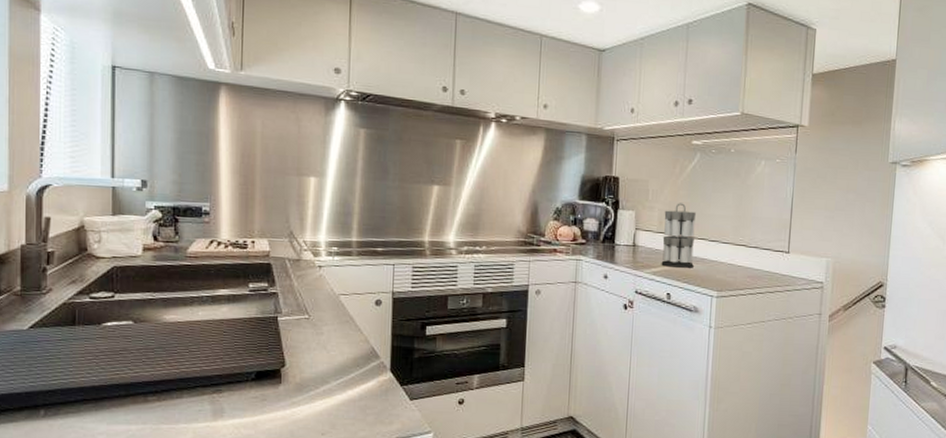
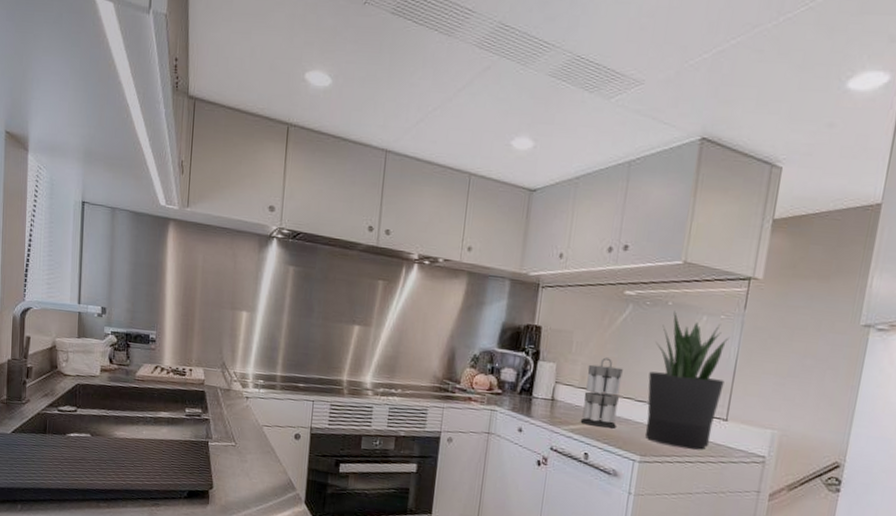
planter: none [719,157,786,281] -> present [645,311,730,450]

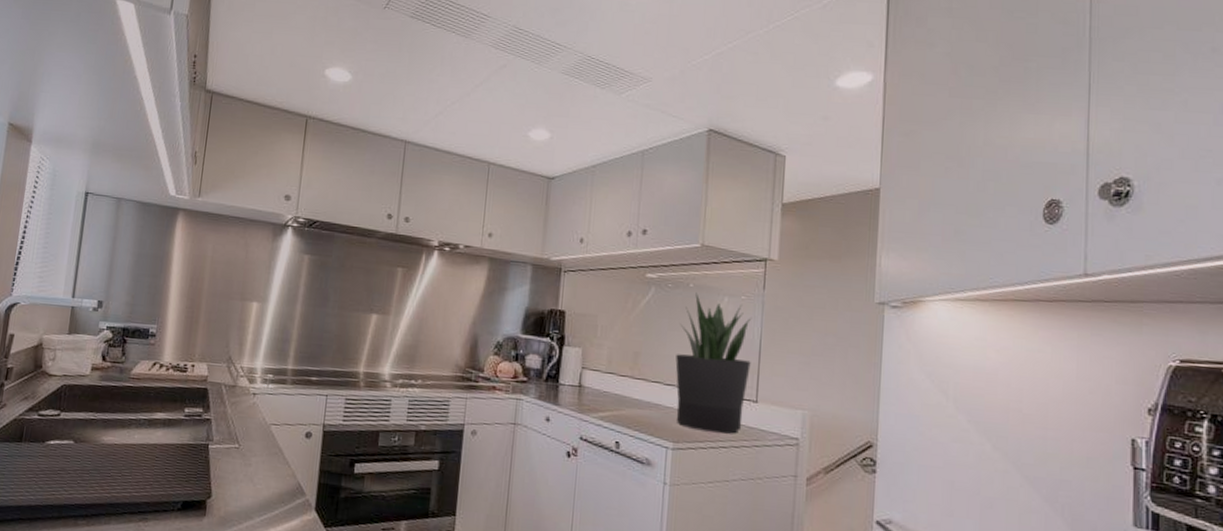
spice rack: present [580,357,623,429] -> none [609,341,650,415]

